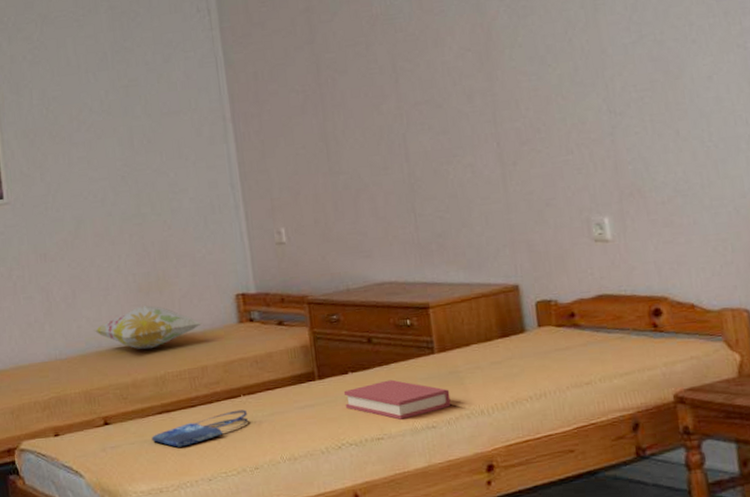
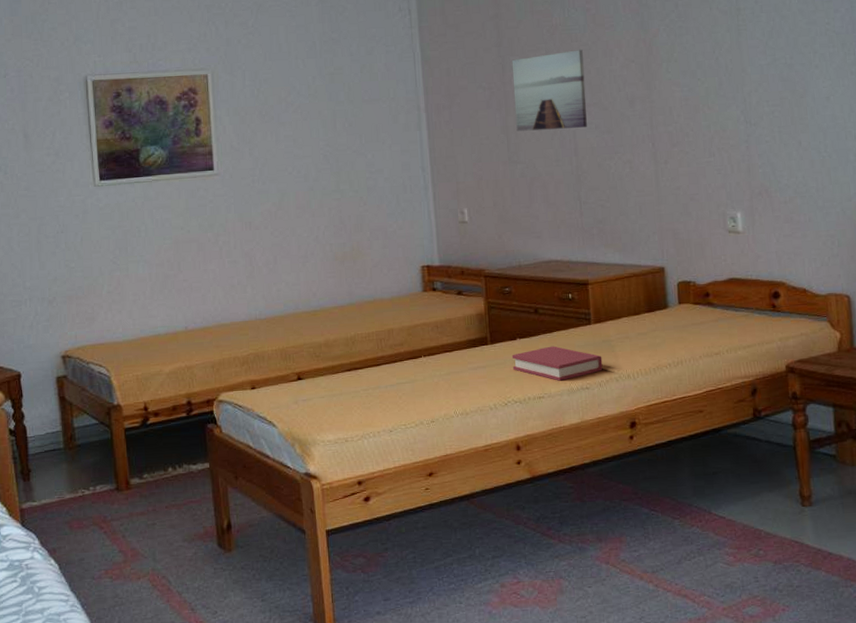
decorative pillow: present [94,305,203,350] -> none [292,273,391,313]
shopping bag: present [151,409,249,447] -> none [340,369,428,401]
wall art: none [327,40,419,138] -> present [511,50,587,132]

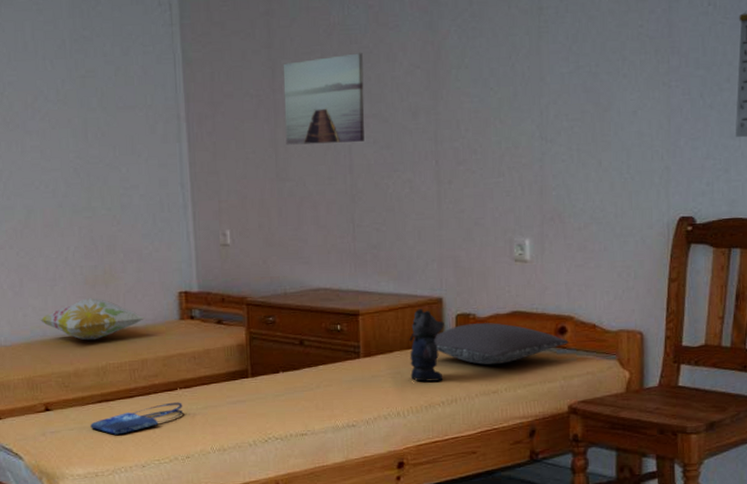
decorative pillow: none [292,273,391,313] -> present [39,298,145,341]
shopping bag: none [340,369,428,401] -> present [90,402,184,435]
hardback book: present [511,346,603,381] -> none [273,380,371,418]
bear: none [636,277,669,346] -> present [409,309,444,382]
pillow: none [658,289,783,328] -> present [434,323,569,365]

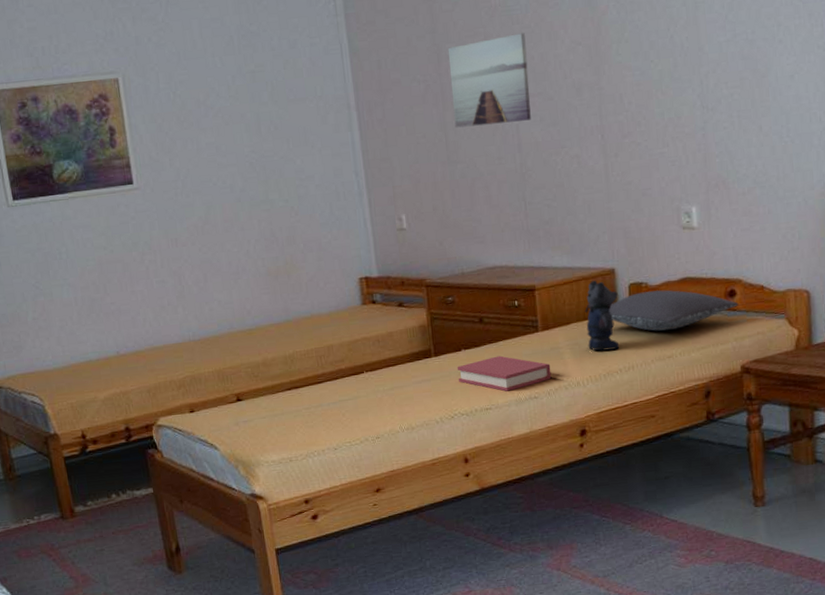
decorative pillow: present [39,298,145,341] -> none [225,288,329,331]
shopping bag: present [90,402,184,435] -> none [281,385,371,420]
hardback book: none [273,380,371,418] -> present [456,355,552,392]

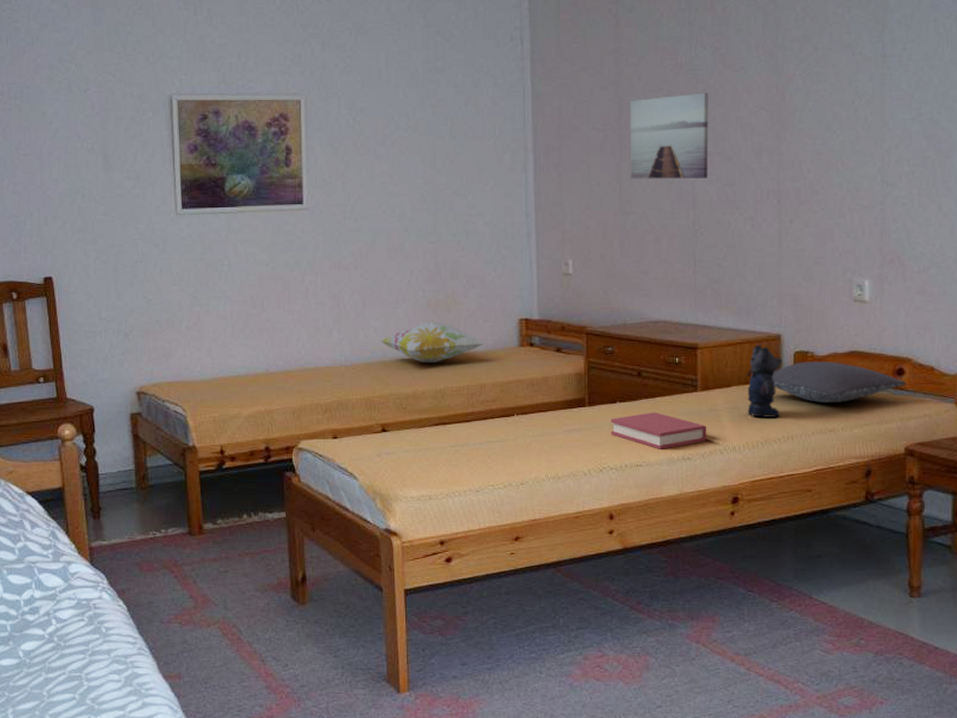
decorative pillow: none [225,288,329,331] -> present [380,321,485,364]

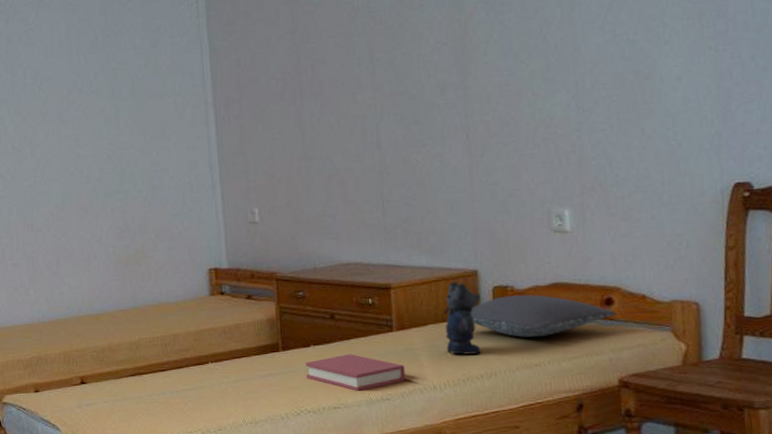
decorative pillow: present [380,321,485,364] -> none [75,276,177,317]
wall art: present [630,93,709,179] -> none [307,33,392,125]

